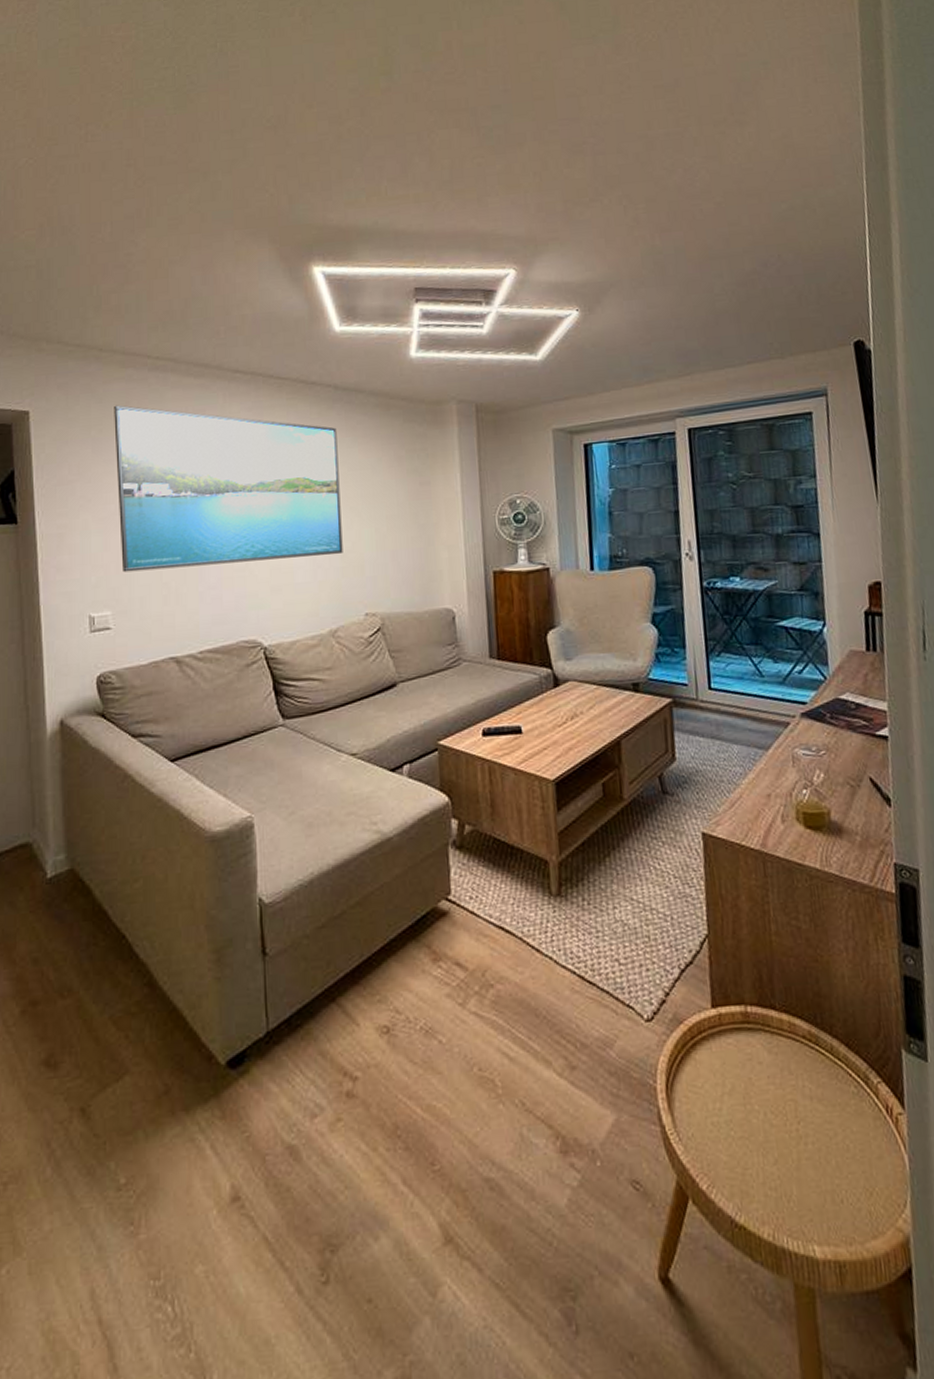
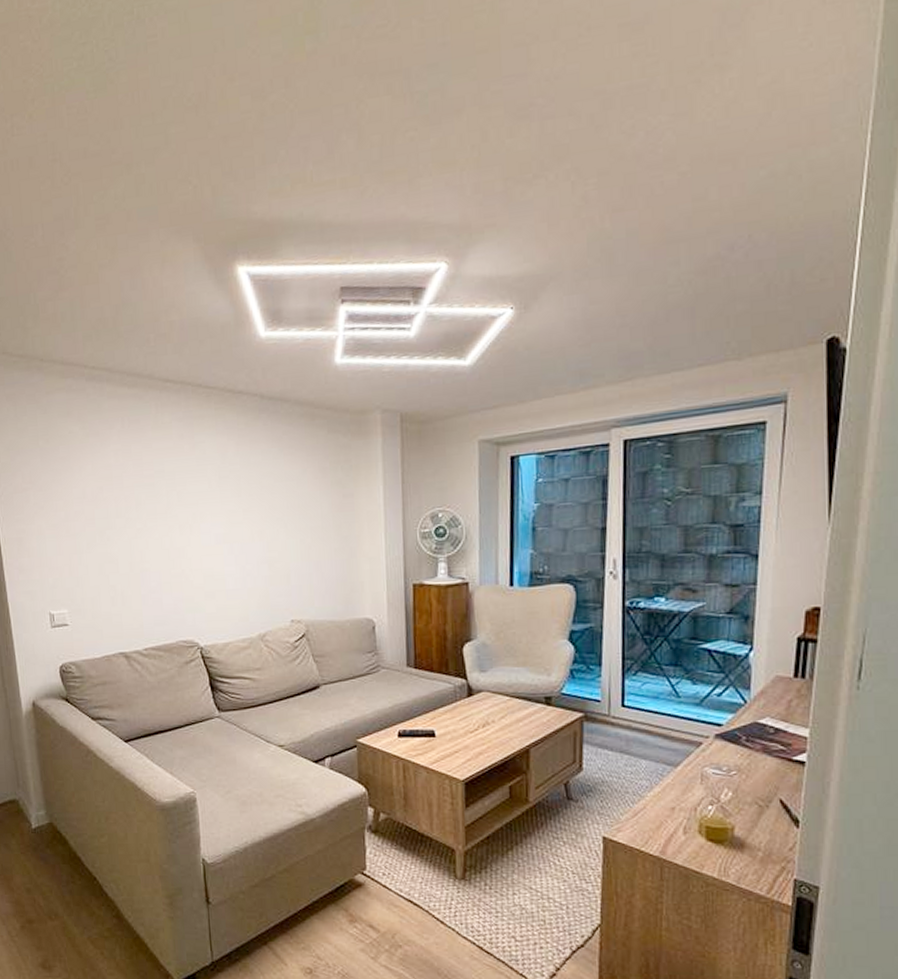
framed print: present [114,405,343,573] -> none [57,415,270,575]

